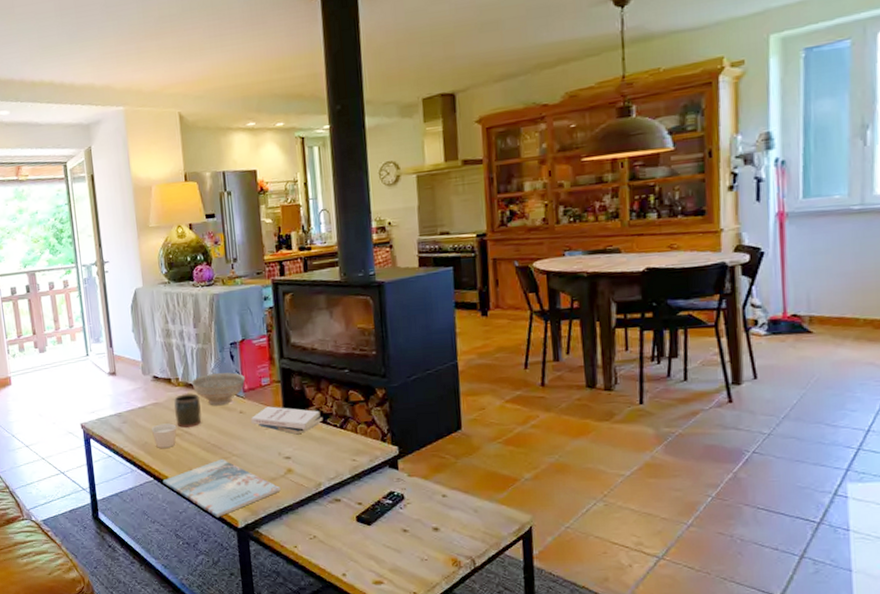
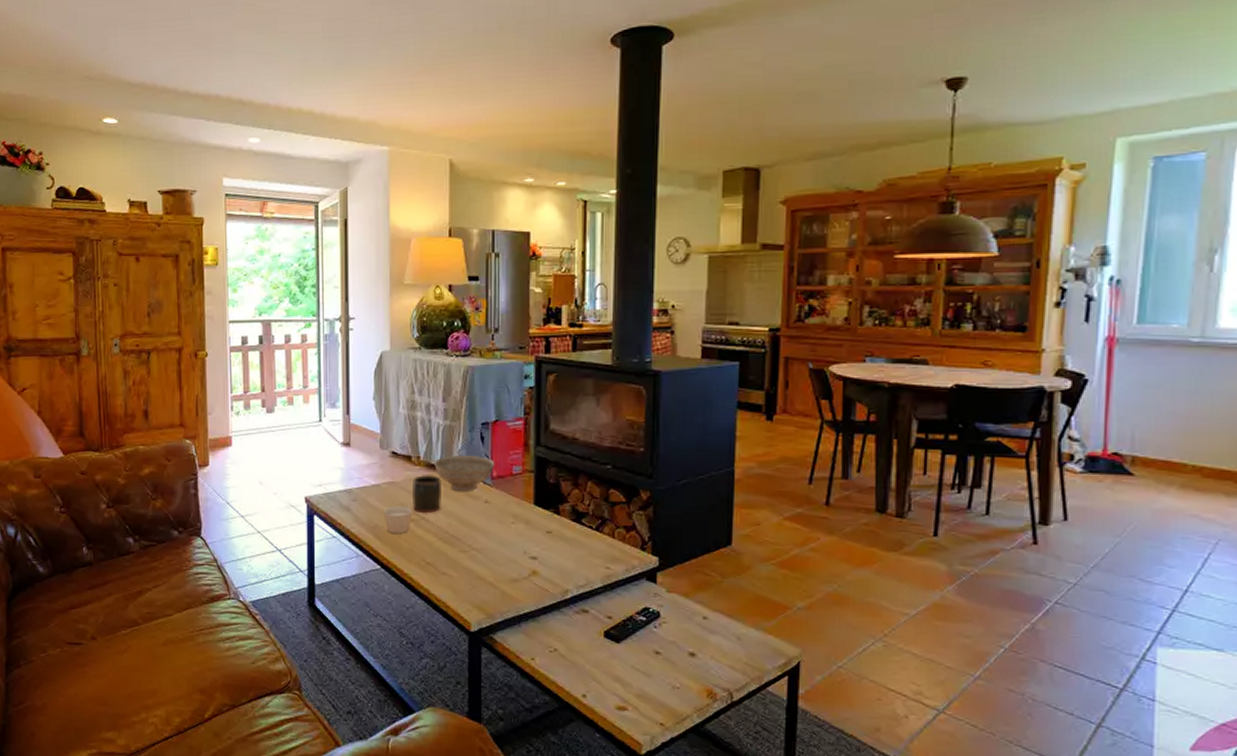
magazine: present [162,458,281,517] -> none [391,552,522,618]
books: present [251,406,324,435] -> none [497,498,578,533]

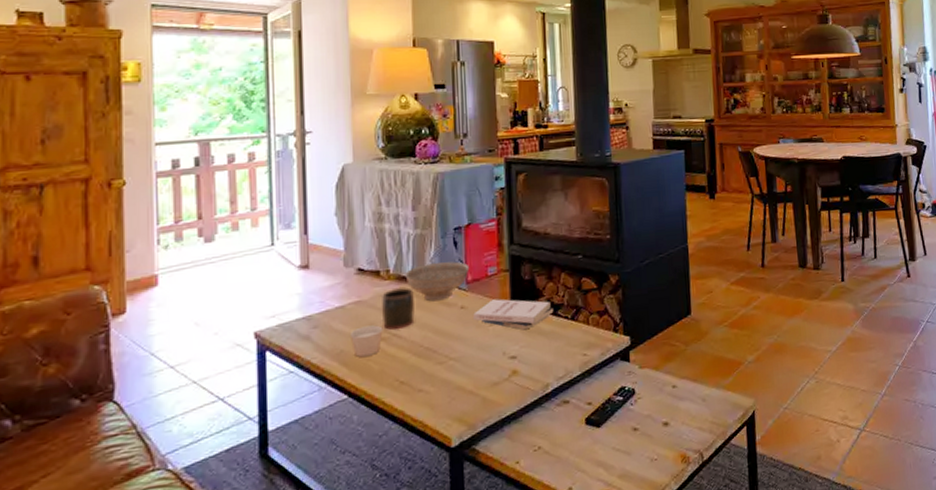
books: none [497,498,578,533] -> present [473,299,554,330]

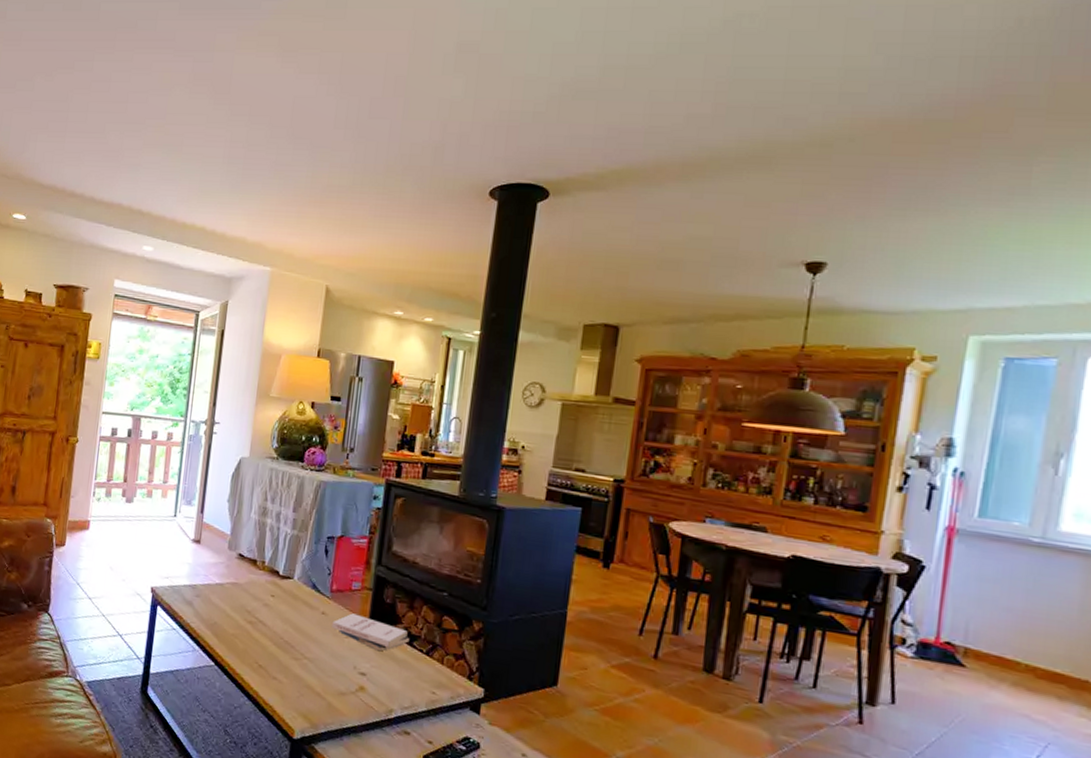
candle: present [349,325,383,357] -> none [223,606,252,634]
mug: present [381,287,415,330] -> none [251,579,283,618]
decorative bowl: present [405,261,470,302] -> none [277,564,336,602]

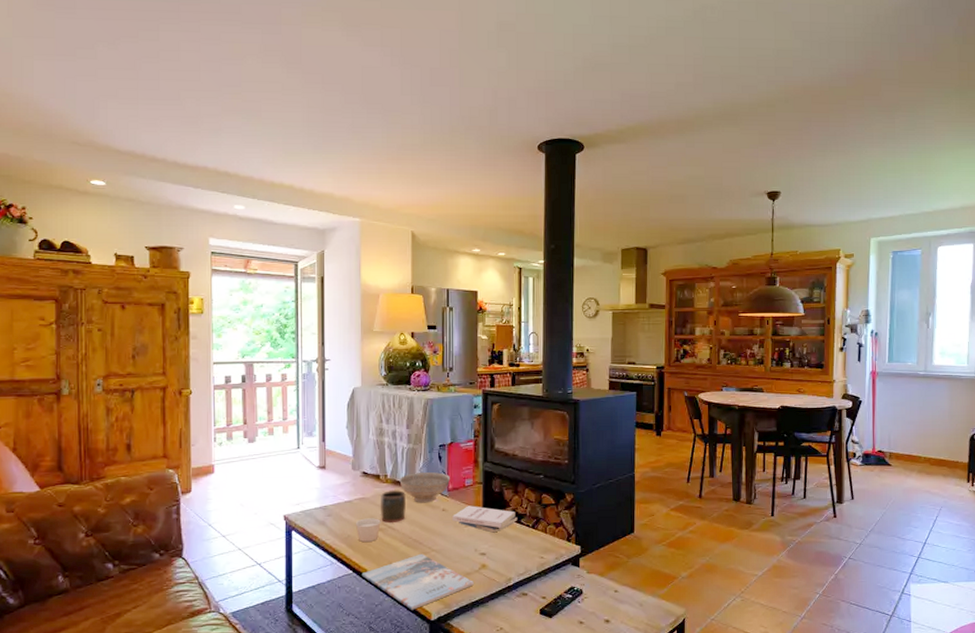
candle: none [223,606,252,634] -> present [355,518,381,542]
magazine: none [223,658,348,722] -> present [361,553,474,610]
mug: none [251,579,283,618] -> present [380,489,406,523]
decorative bowl: none [277,564,336,602] -> present [399,472,451,503]

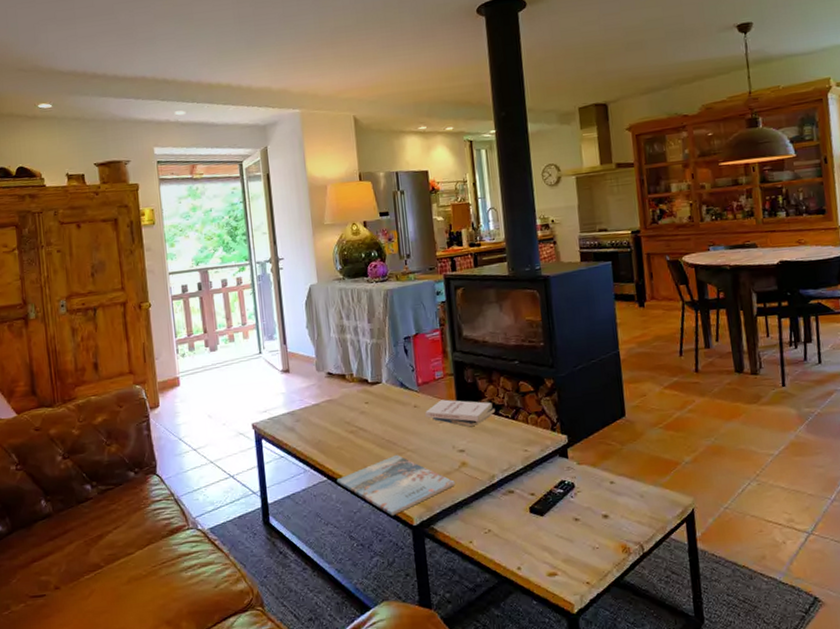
candle: present [355,518,381,542] -> none [325,420,352,446]
mug: present [380,489,406,523] -> none [348,388,376,424]
decorative bowl: present [399,472,451,503] -> none [366,366,420,401]

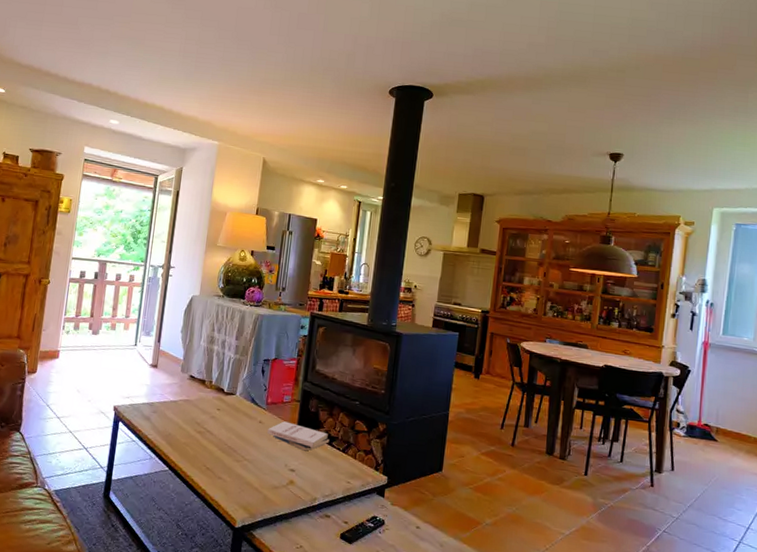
magazine: present [336,454,455,516] -> none [176,461,280,515]

